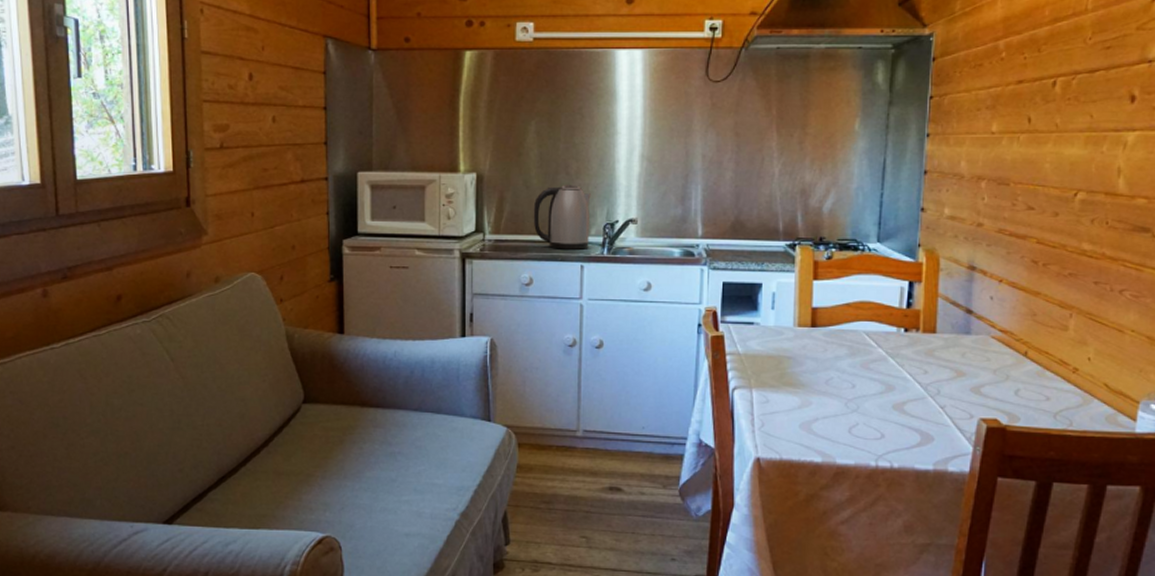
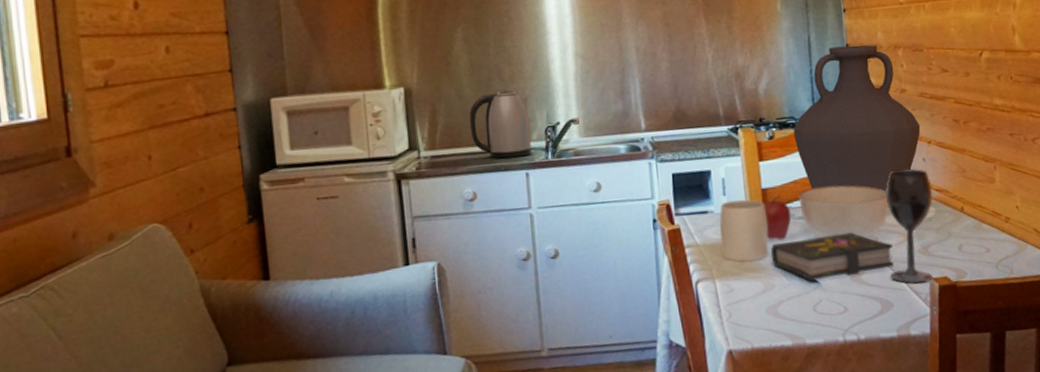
mug: none [762,315,814,376] -> present [719,199,769,262]
fruit: none [811,316,839,360] -> present [763,195,792,241]
book: none [812,361,942,405] -> present [770,232,894,280]
bowl: none [849,313,945,370] -> present [798,185,889,239]
vase: none [853,172,993,342] -> present [793,45,921,208]
wine glass: none [934,305,996,422] -> present [885,168,934,284]

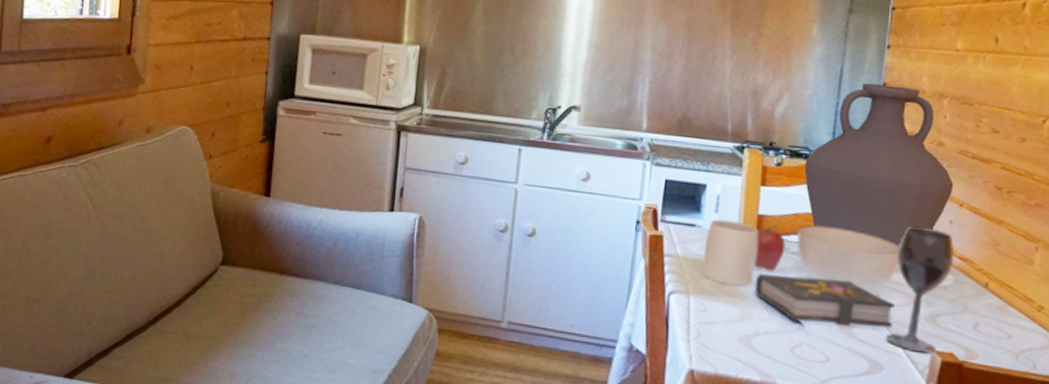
kettle: present [468,89,532,159] -> none [473,64,535,133]

